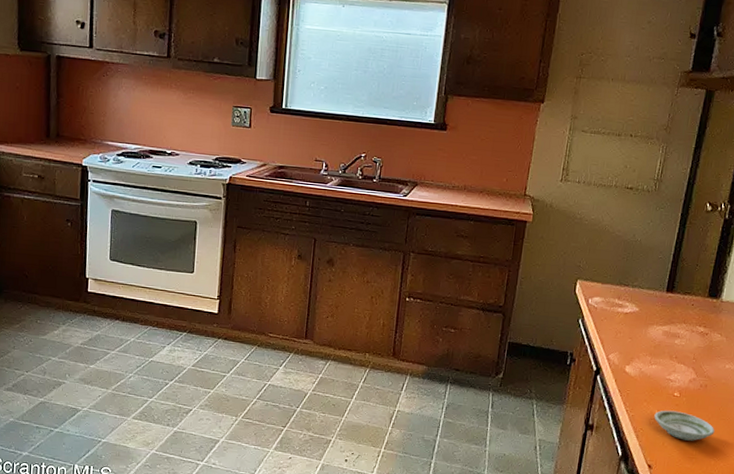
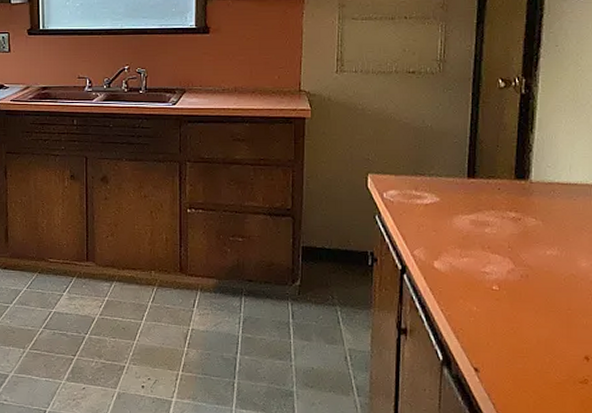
saucer: present [654,410,715,441] -> none [473,306,545,338]

